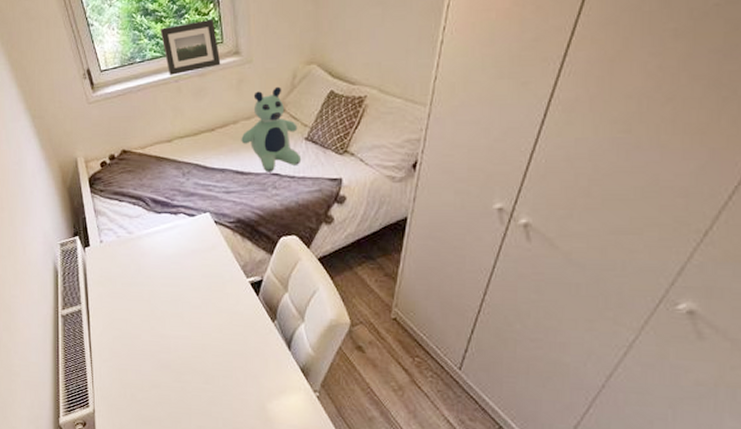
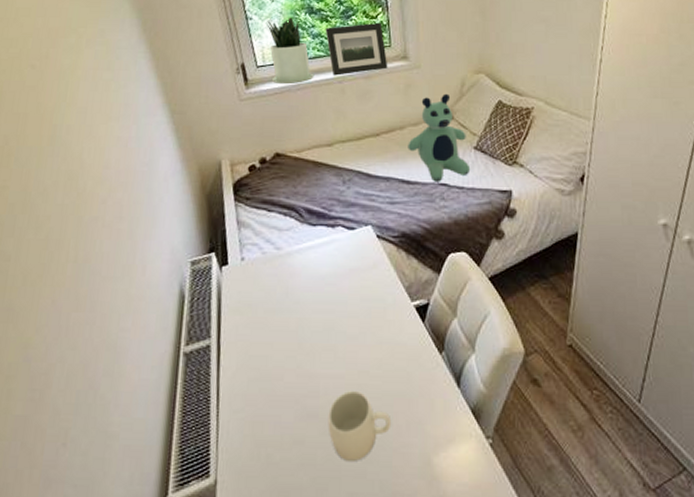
planter: none [105,20,152,87] -> present [265,17,314,85]
mug: none [179,349,231,403] -> present [328,391,392,461]

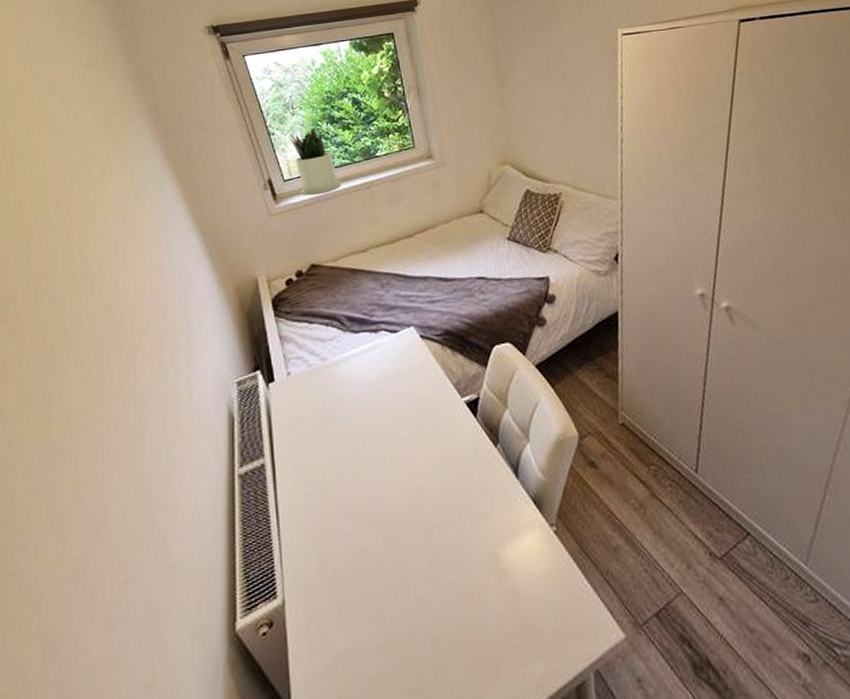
picture frame: present [325,23,388,76] -> none [348,126,414,182]
mug: present [328,391,392,461] -> none [390,494,455,565]
bear: present [408,93,471,182] -> none [441,188,506,277]

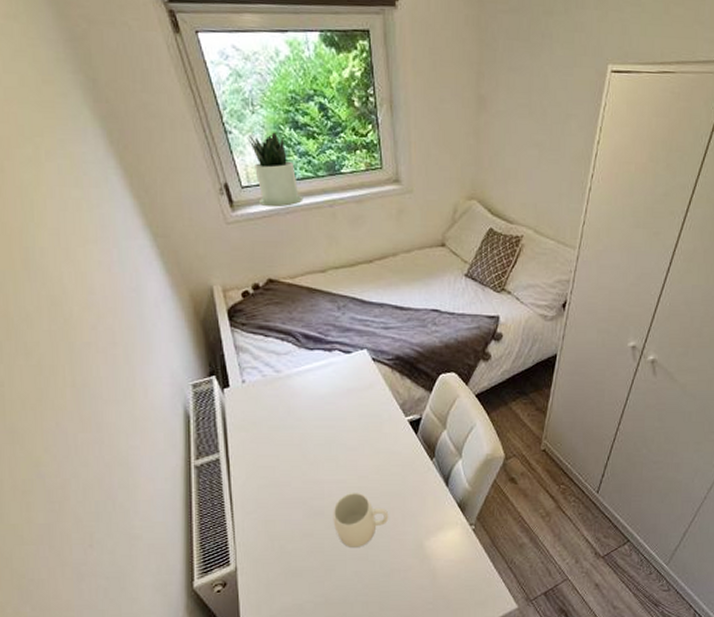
mug: none [390,494,455,565] -> present [333,493,389,547]

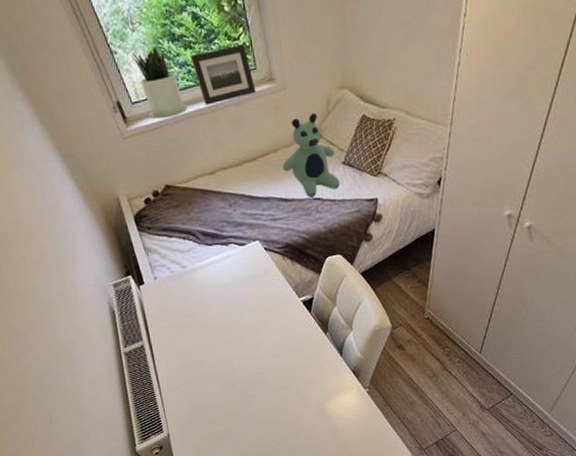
picture frame: none [312,142,380,199] -> present [190,45,256,105]
mug: present [333,493,389,547] -> none [243,366,293,413]
bear: none [401,220,461,308] -> present [282,112,341,198]

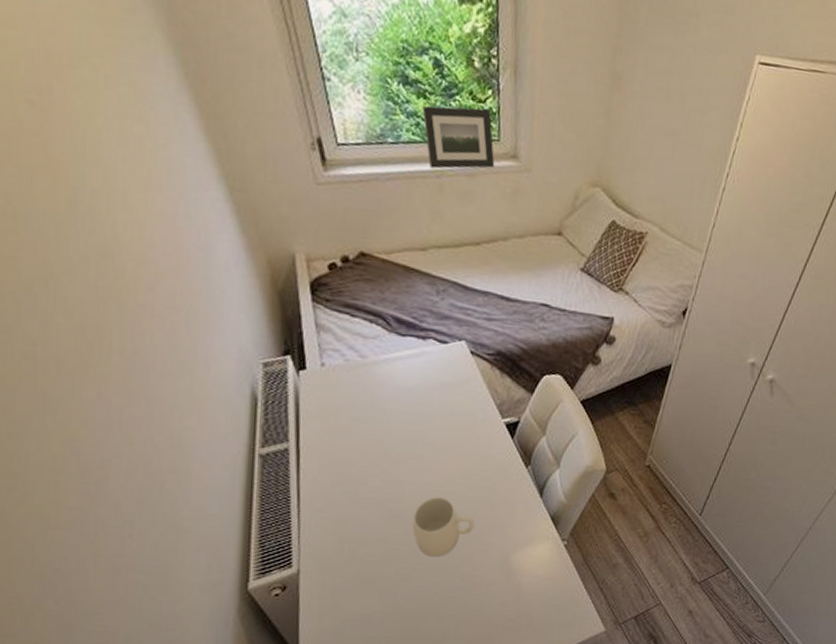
planter: present [130,47,188,119] -> none [348,84,408,173]
mug: none [243,366,293,413] -> present [412,497,475,556]
bear: present [282,112,341,198] -> none [510,205,575,302]

